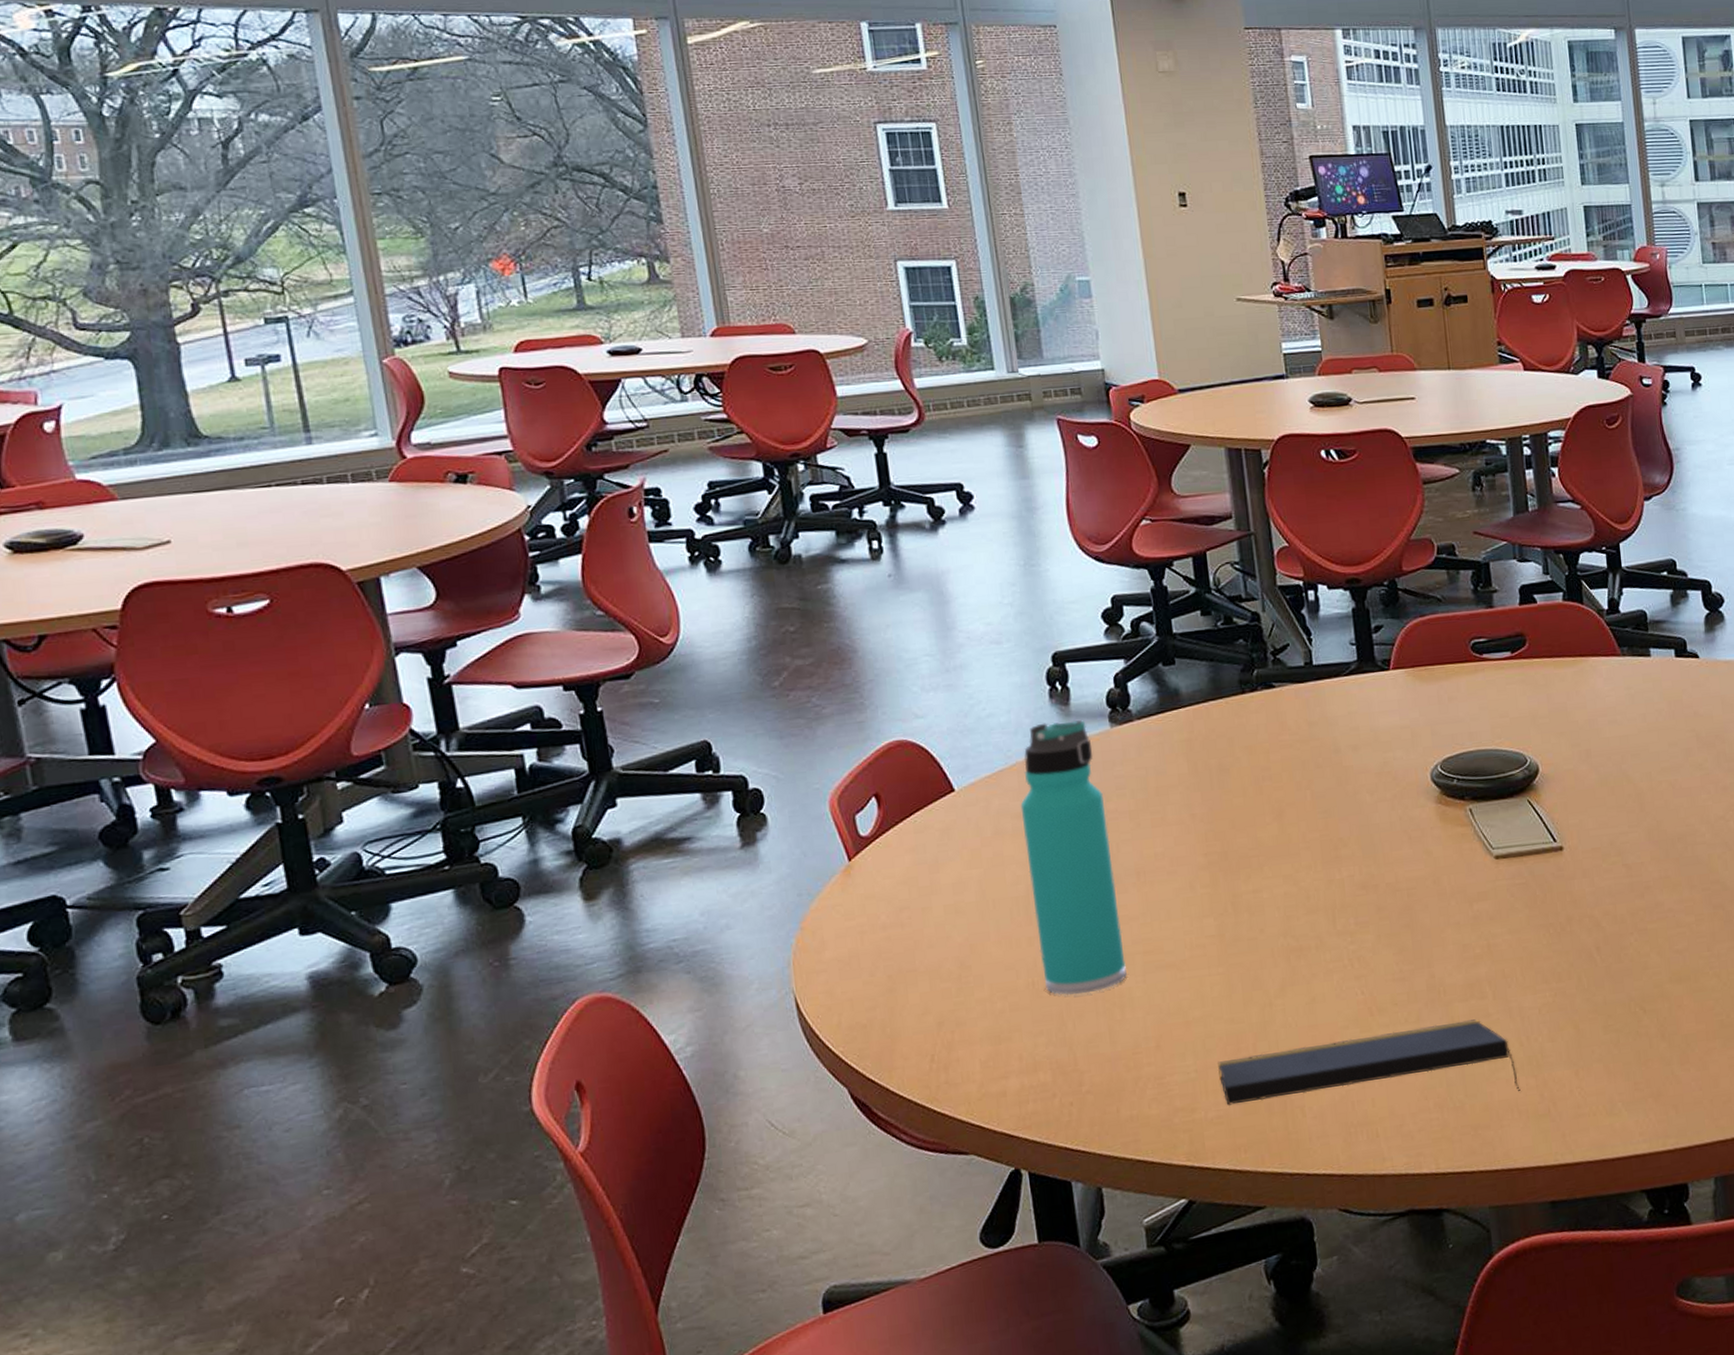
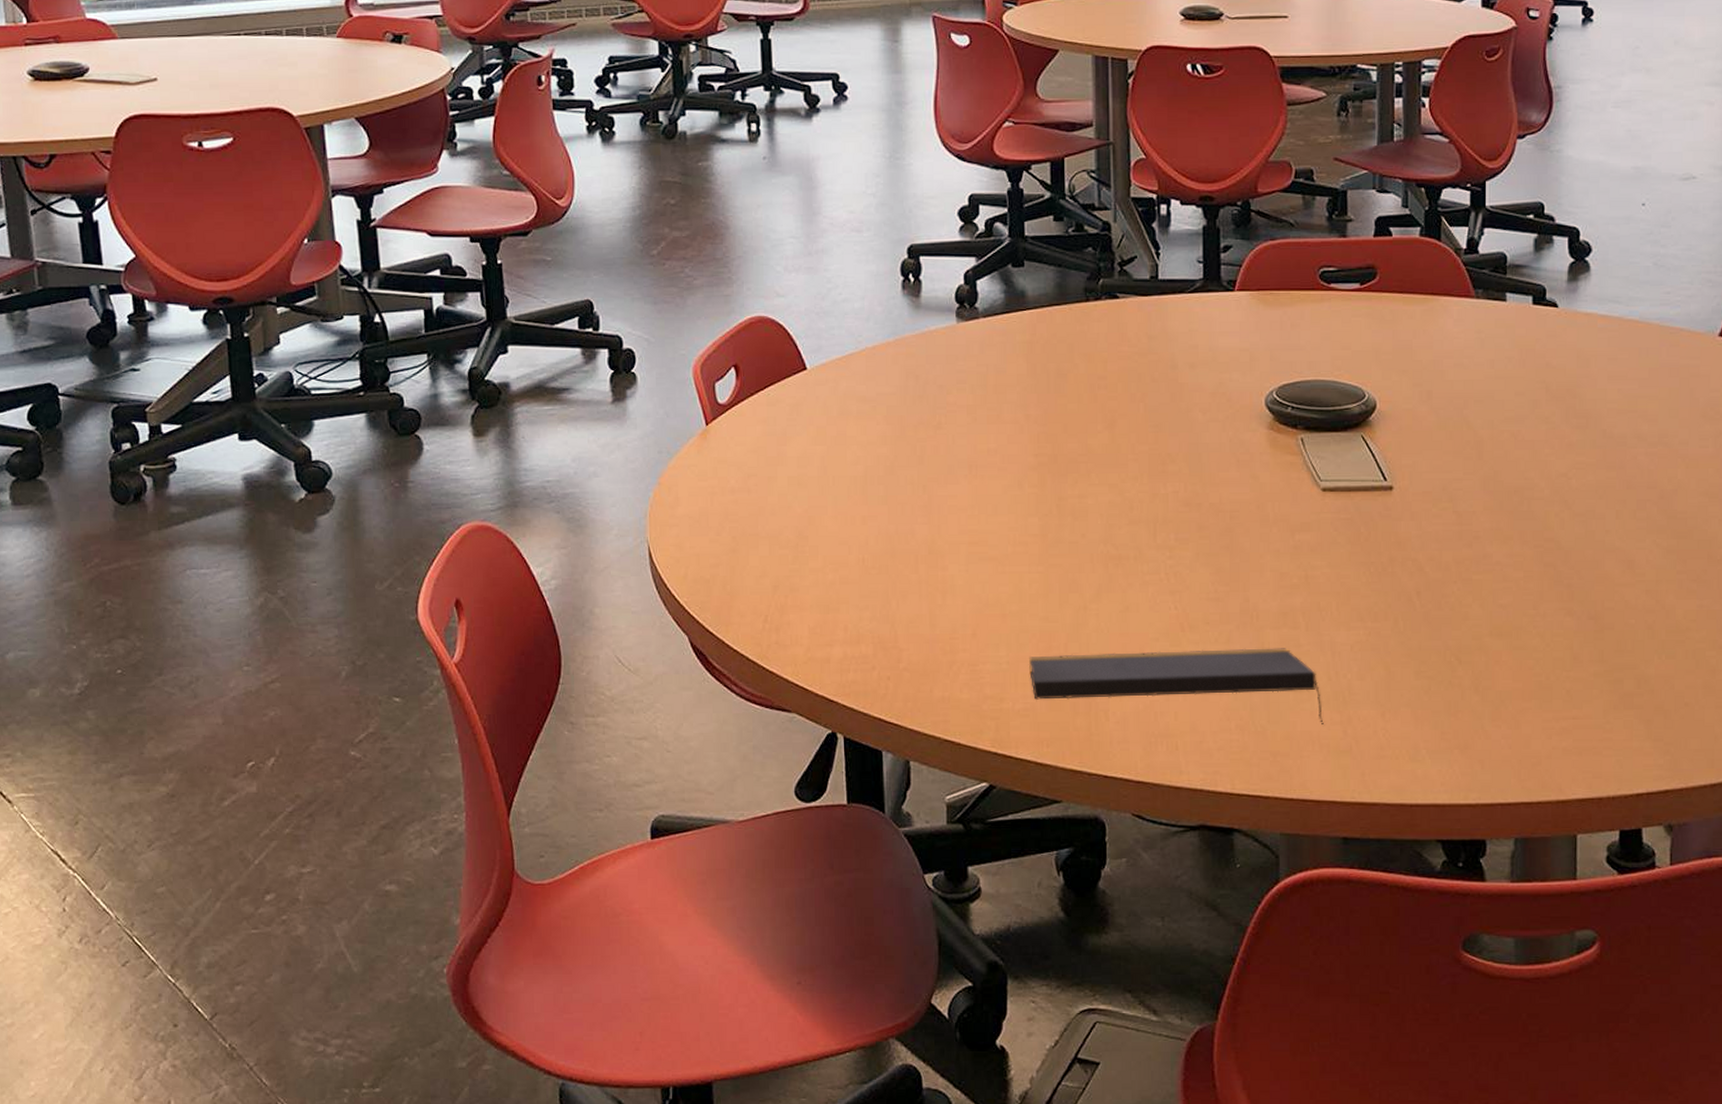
thermos bottle: present [1020,720,1127,996] -> none [866,312,951,576]

